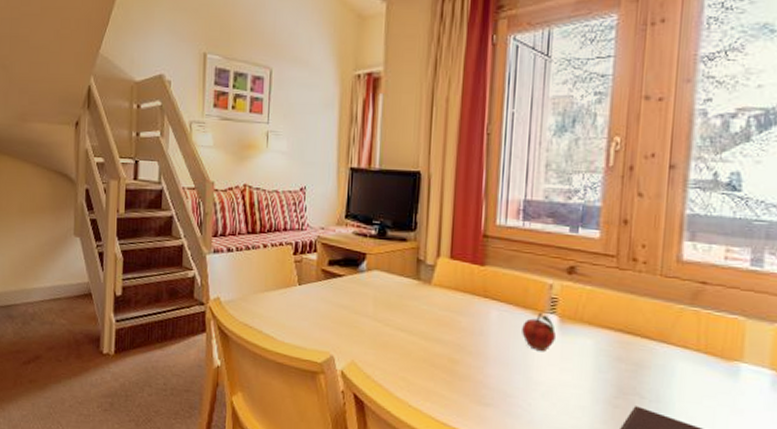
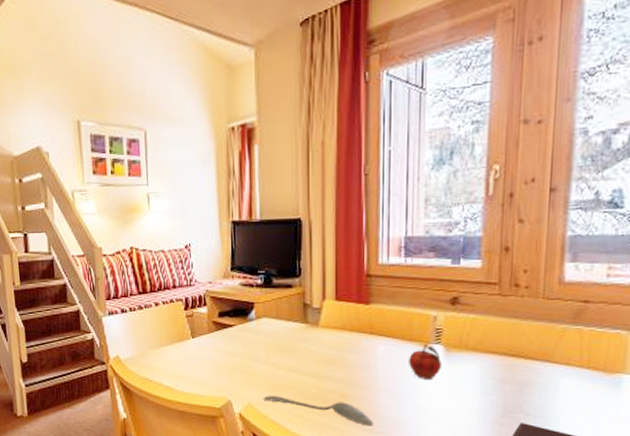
spoon: none [368,353,482,397] -> present [264,395,374,426]

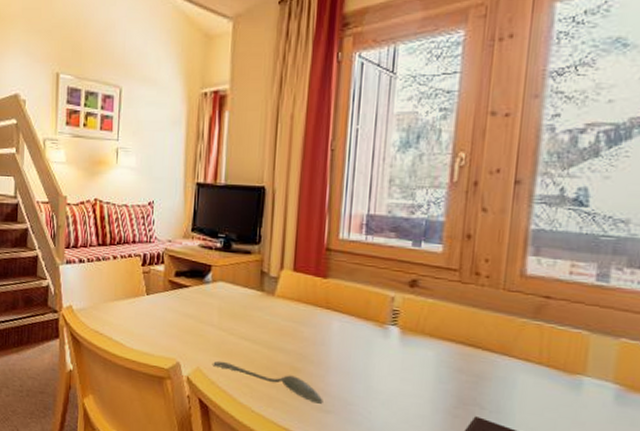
fruit: present [409,344,443,379] -> none [363,325,398,361]

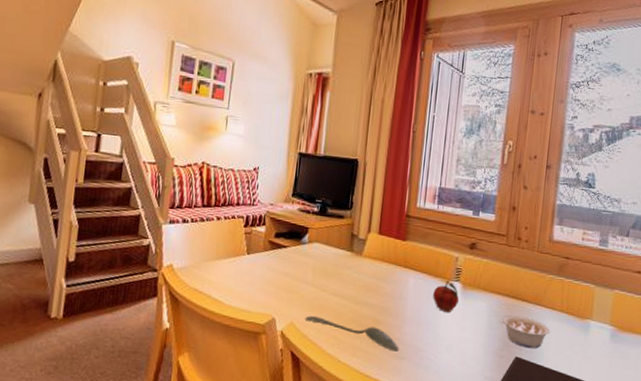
fruit: none [363,325,398,361] -> present [433,281,460,312]
legume: none [452,366,524,408] -> present [500,315,551,348]

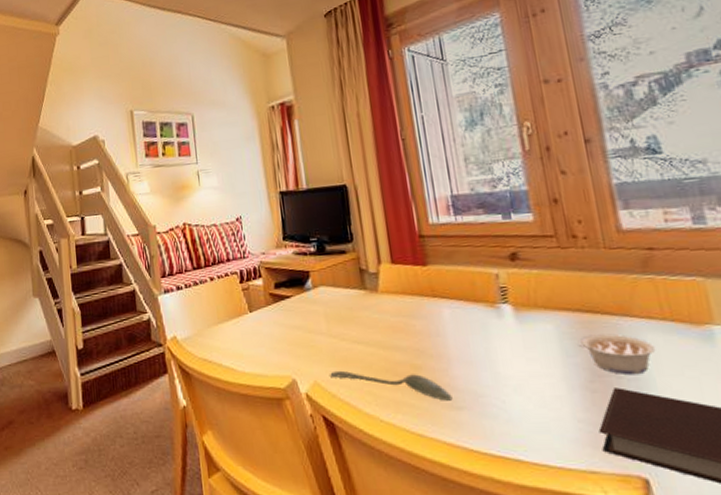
fruit: present [433,281,460,312] -> none [477,304,515,343]

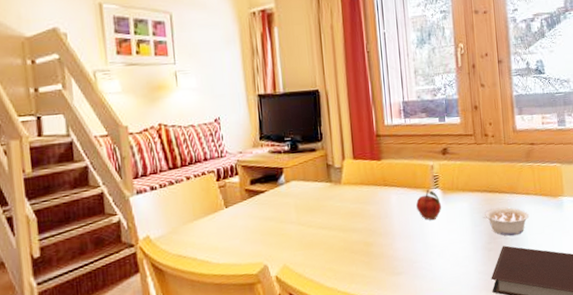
spoon: present [330,370,453,401] -> none [298,250,394,269]
fruit: none [477,304,515,343] -> present [416,190,442,220]

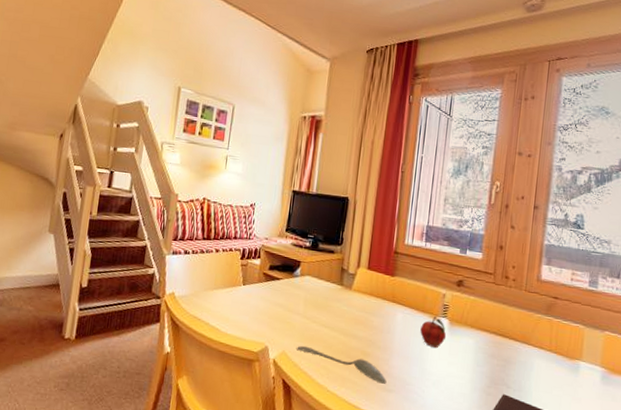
spoon: none [298,250,394,269] -> present [297,345,387,384]
legume: present [483,207,530,236] -> none [487,352,539,387]

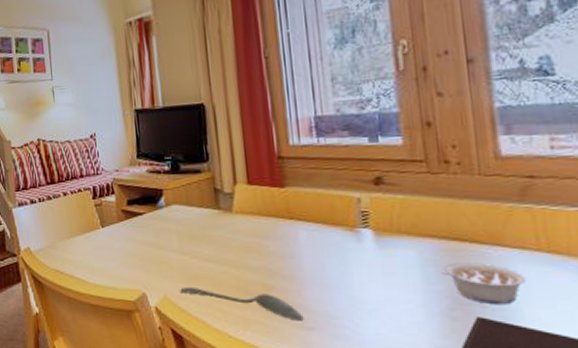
fruit: present [420,316,447,348] -> none [335,228,375,267]
legume: none [487,352,539,387] -> present [441,262,527,304]

